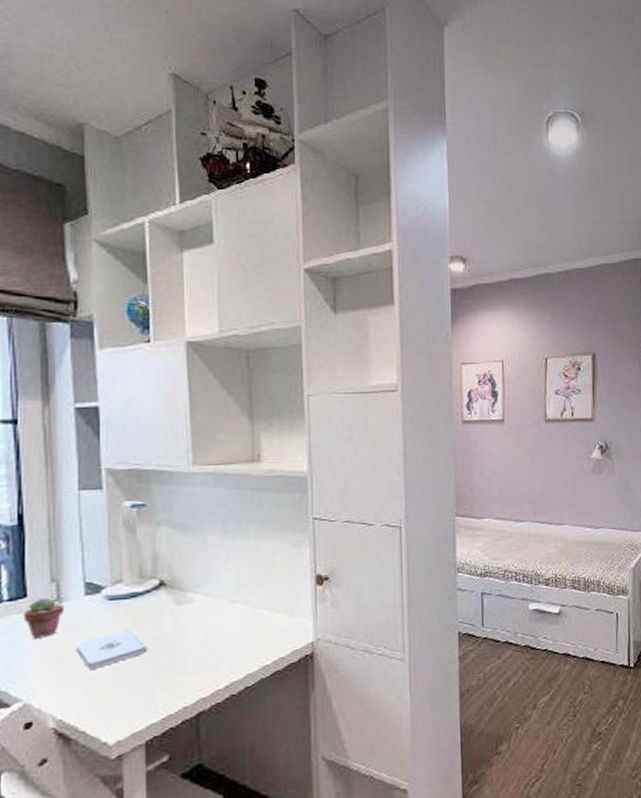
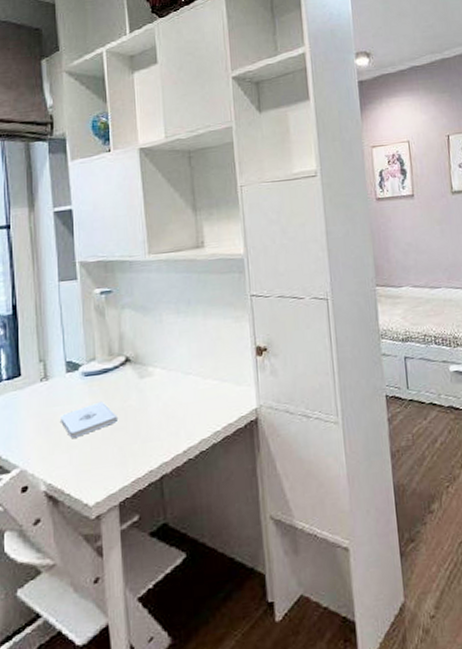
potted succulent: present [23,597,65,639] -> none [18,375,51,412]

